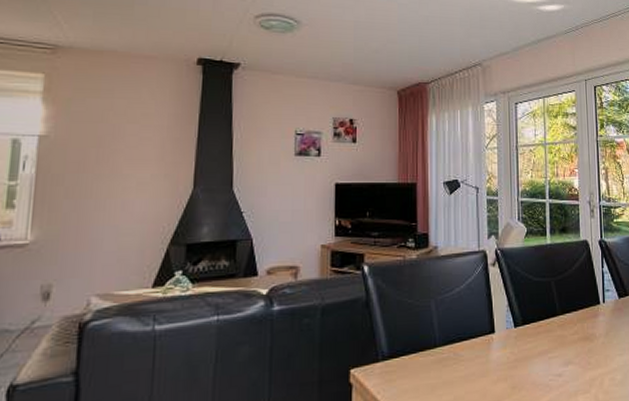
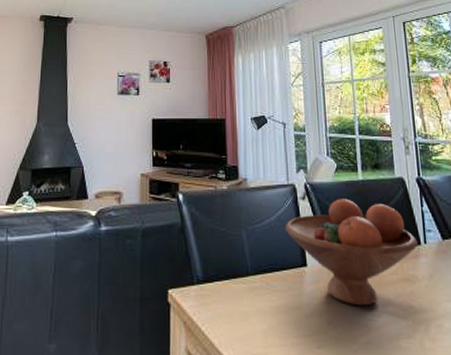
fruit bowl: none [475,263,598,368] -> present [285,198,418,306]

